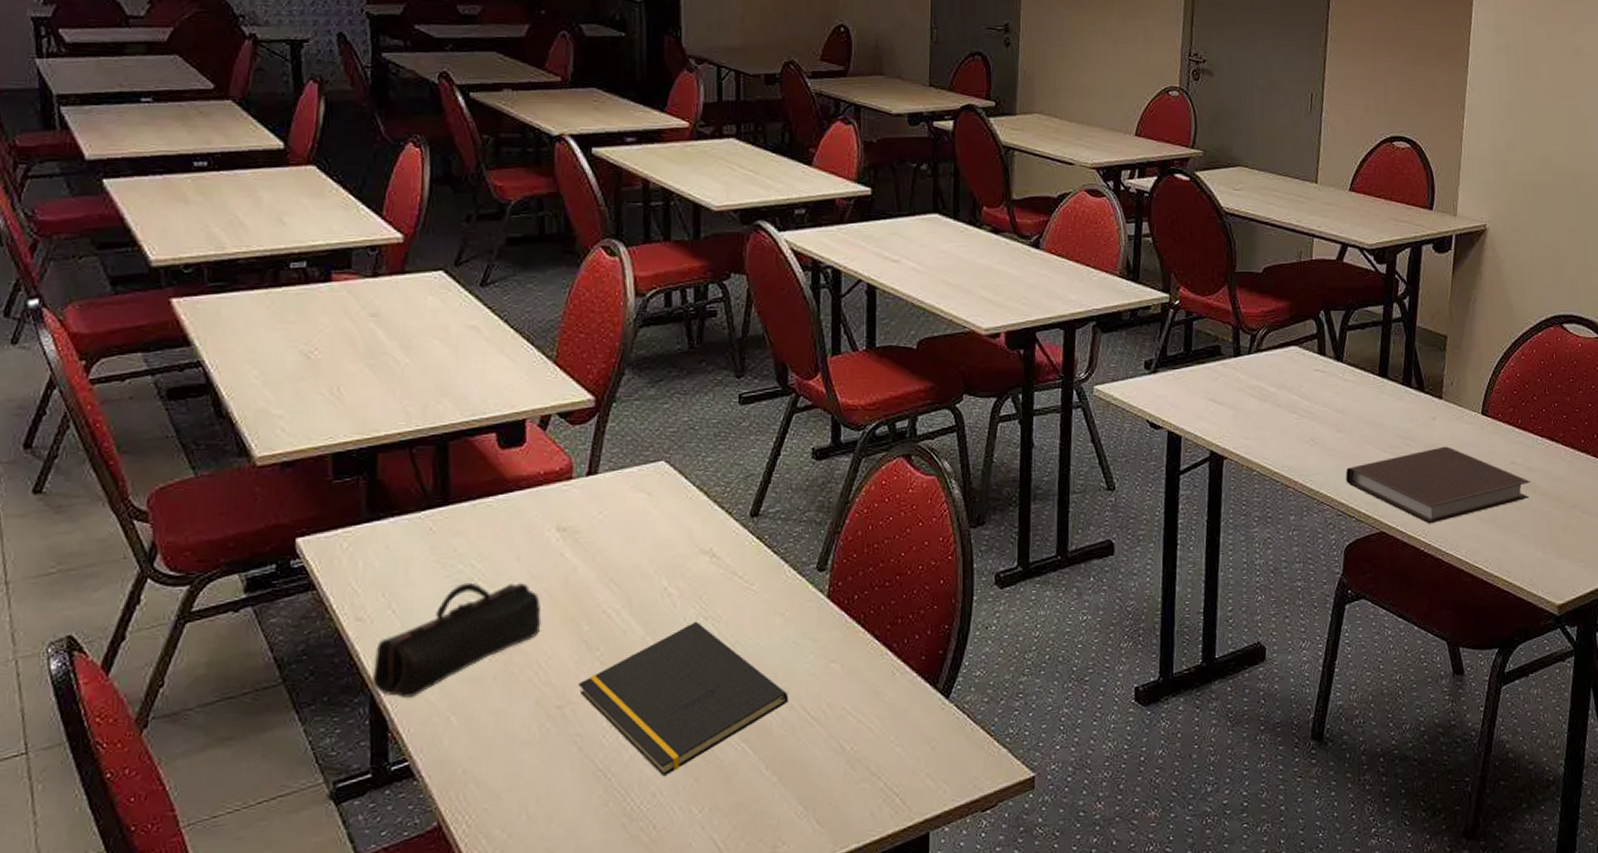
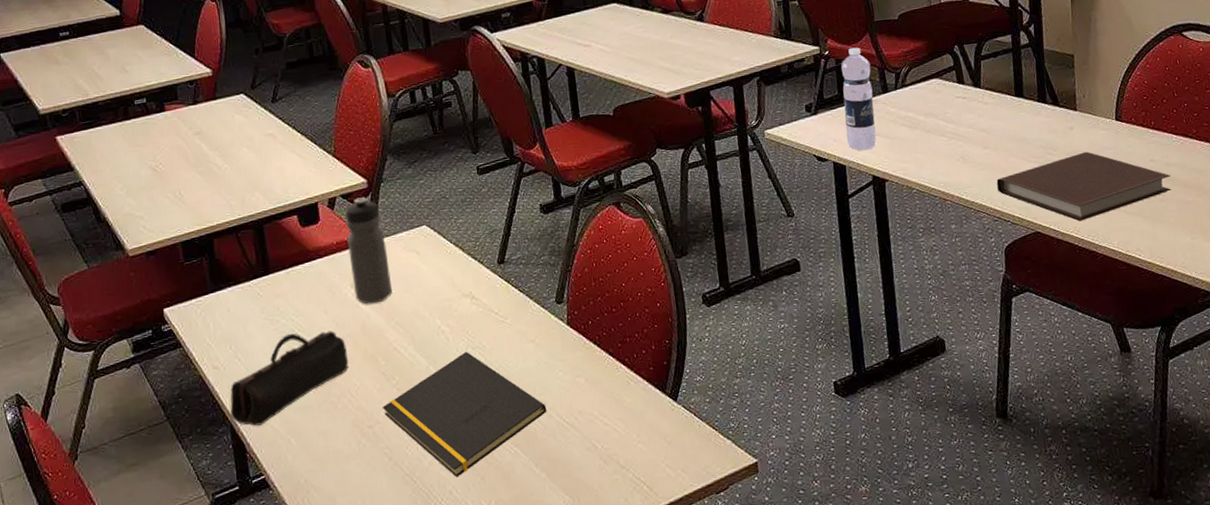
water bottle: none [559,418,611,554] -> present [345,197,393,304]
water bottle: none [1187,299,1225,421] -> present [841,47,877,151]

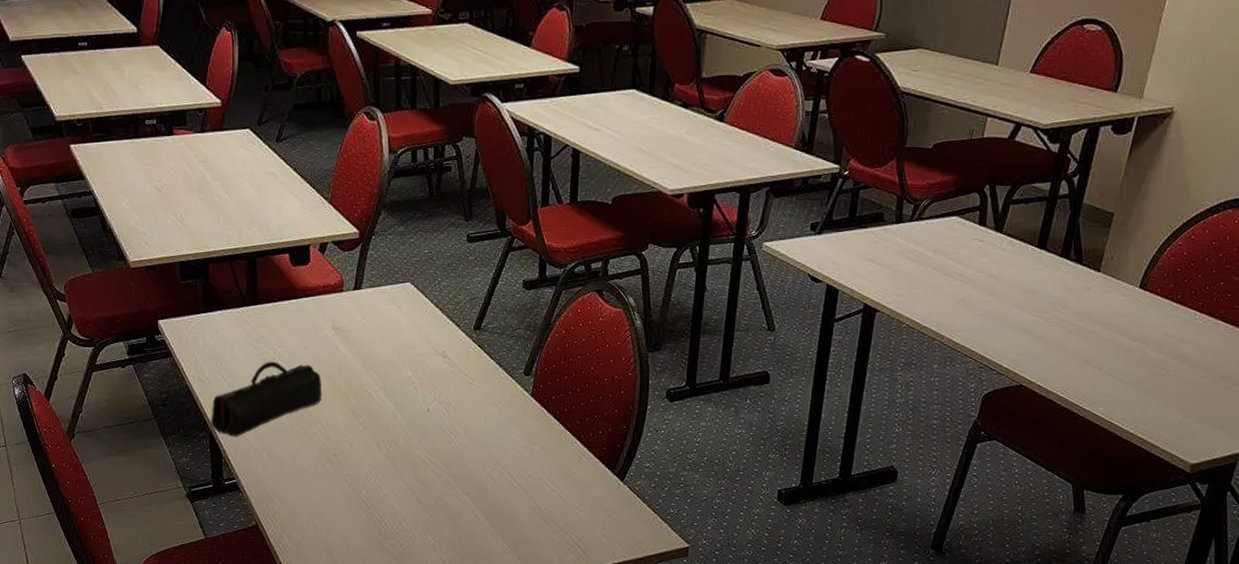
water bottle: present [345,197,393,304] -> none [334,246,371,347]
notepad: present [382,351,547,478] -> none [348,403,500,512]
water bottle: present [841,47,877,151] -> none [846,171,890,278]
notebook: present [996,151,1171,222] -> none [992,314,1181,382]

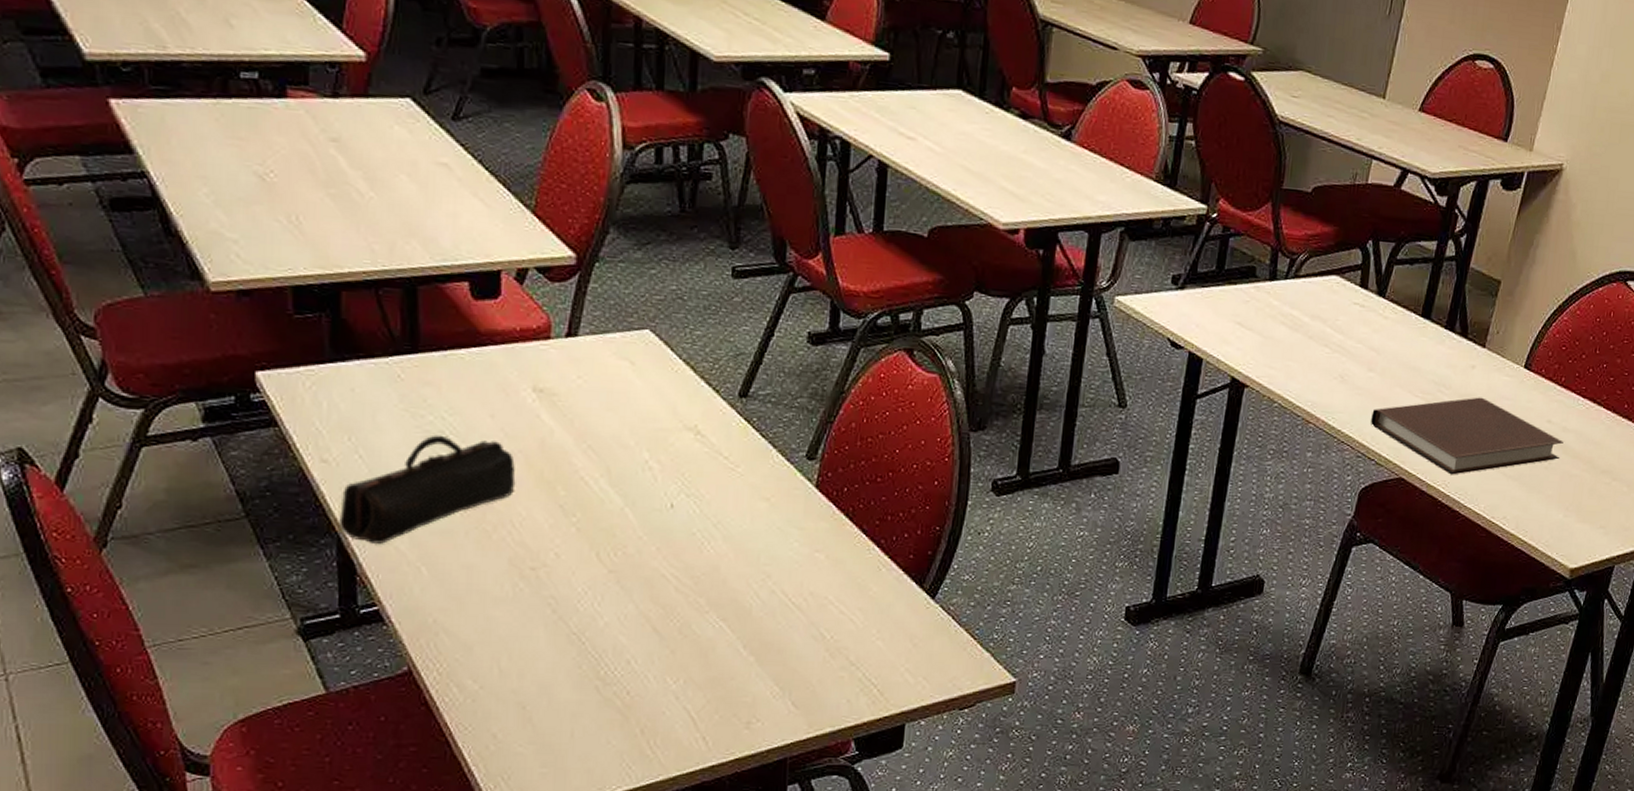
notebook: none [992,314,1181,382] -> present [1371,397,1564,475]

